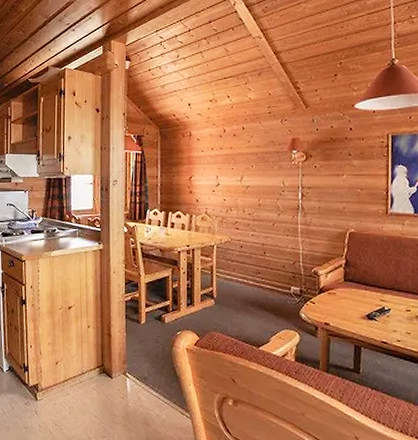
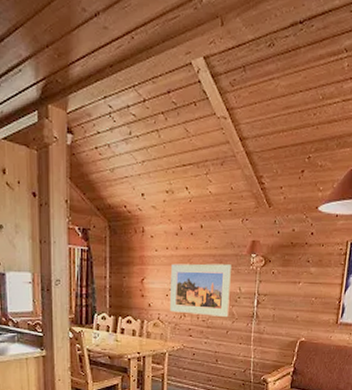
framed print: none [217,161,274,211] -> present [170,263,231,318]

